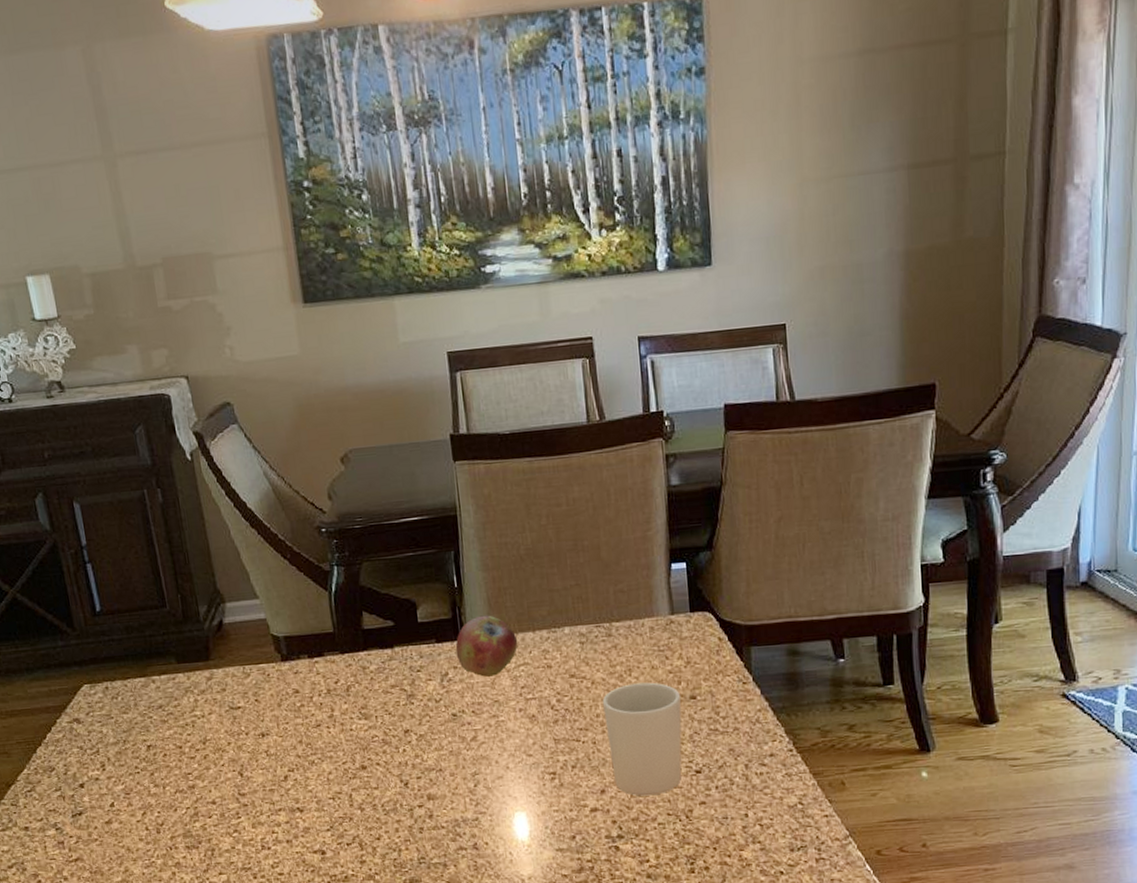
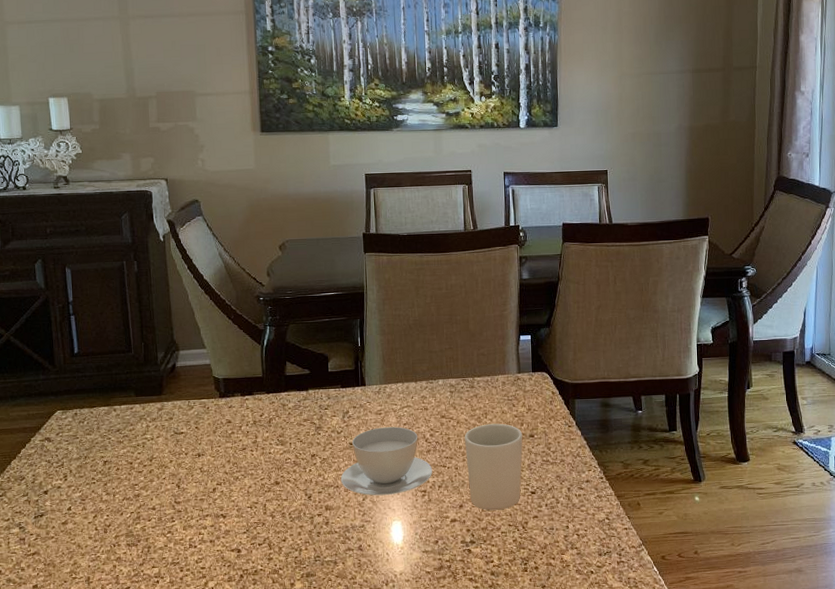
teacup: none [443,691,563,781] -> present [340,427,433,496]
fruit: present [455,615,518,677] -> none [356,368,404,415]

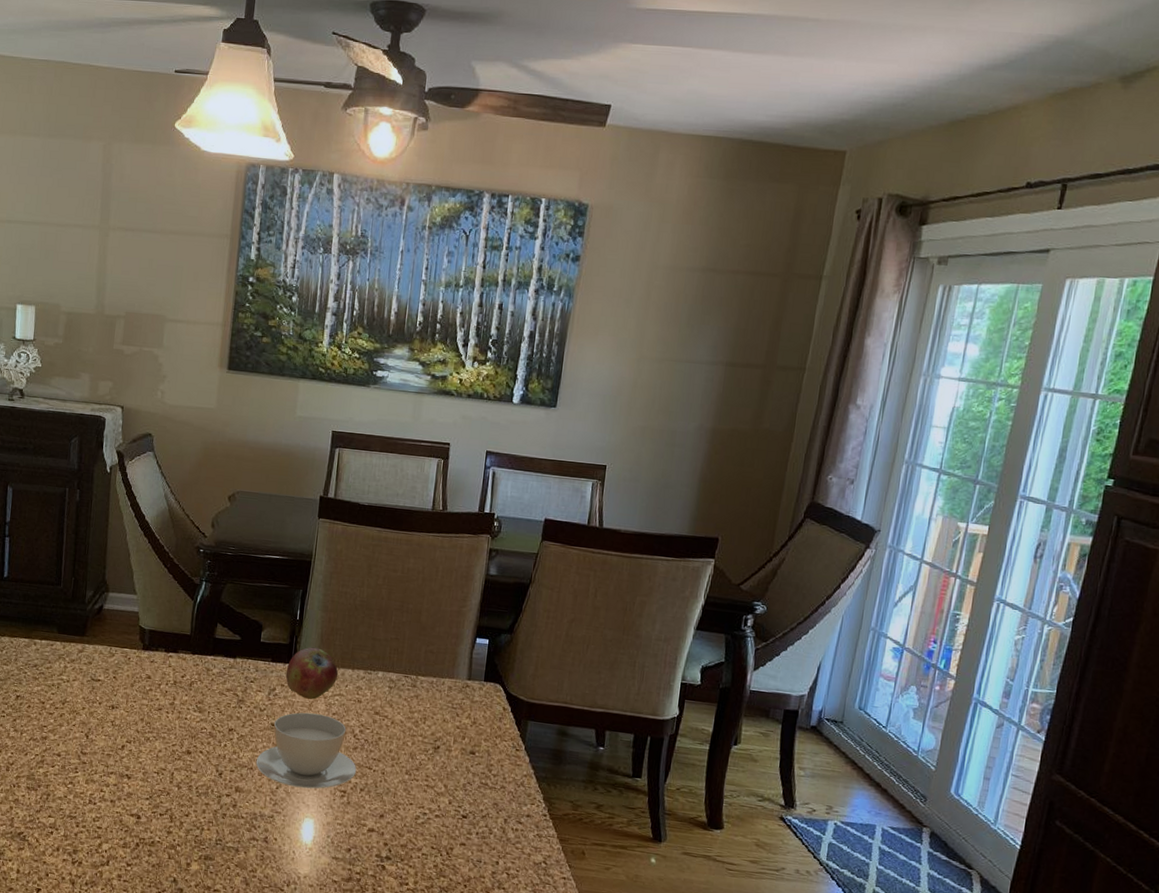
fruit: none [356,368,404,415] -> present [285,647,339,700]
mug: present [465,423,523,511] -> none [393,730,463,829]

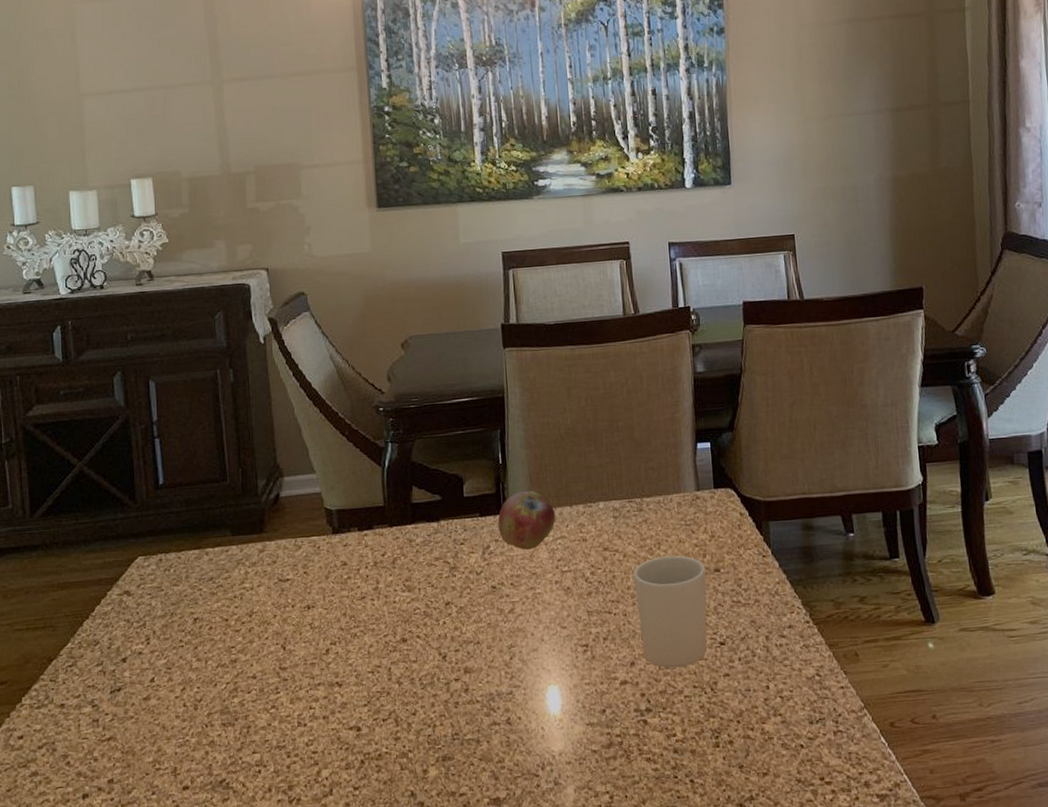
teacup: present [255,712,357,789] -> none [481,563,596,654]
mug: none [393,730,463,829] -> present [634,555,707,668]

